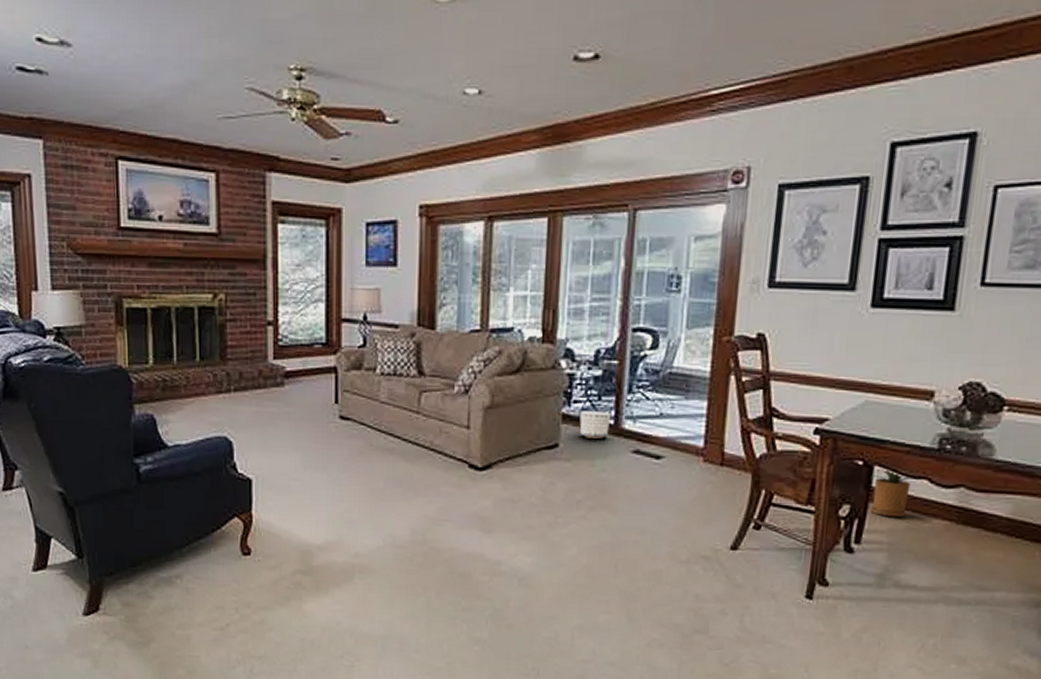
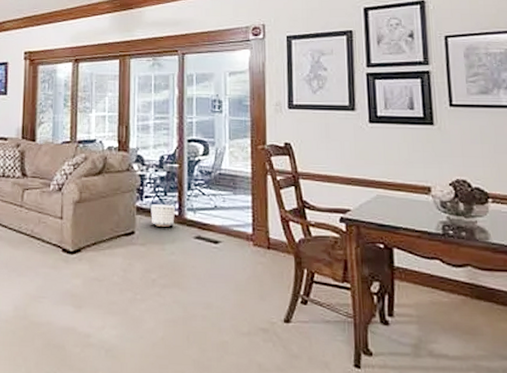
house plant: present [870,467,912,518] -> none [392,249,428,293]

